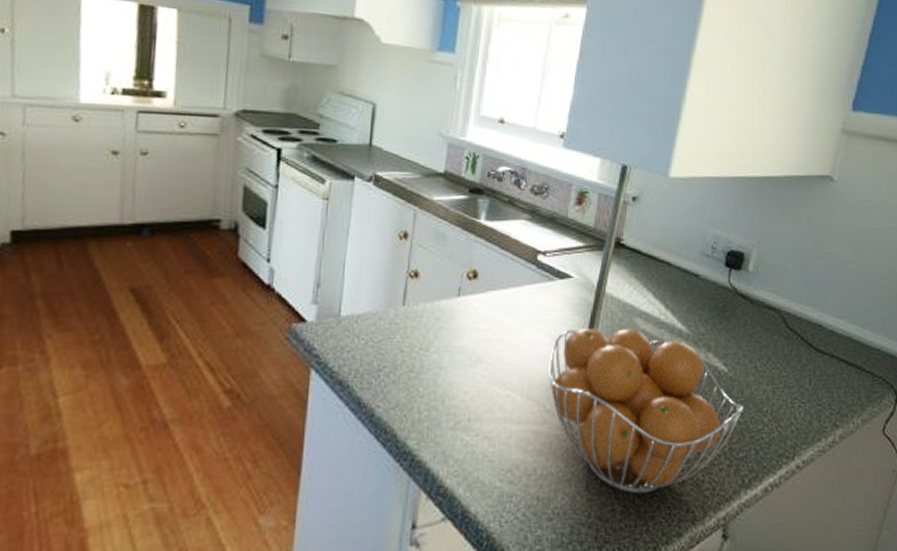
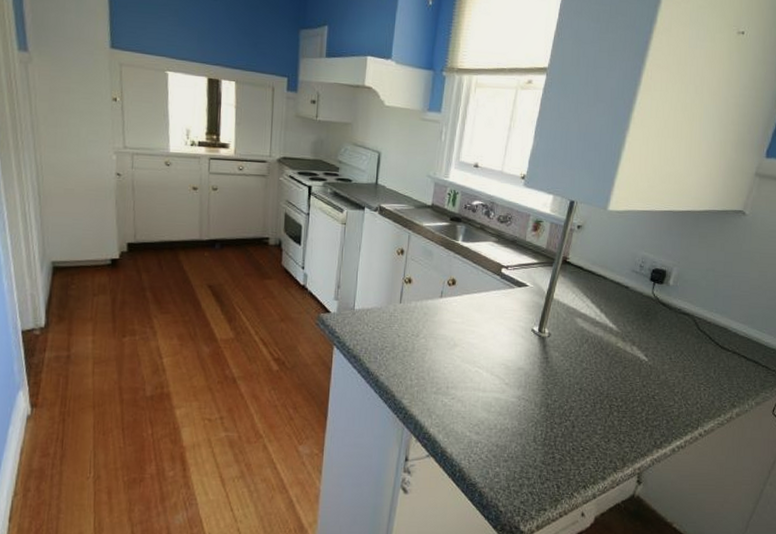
fruit basket: present [549,328,745,494] -> none [508,324,660,447]

